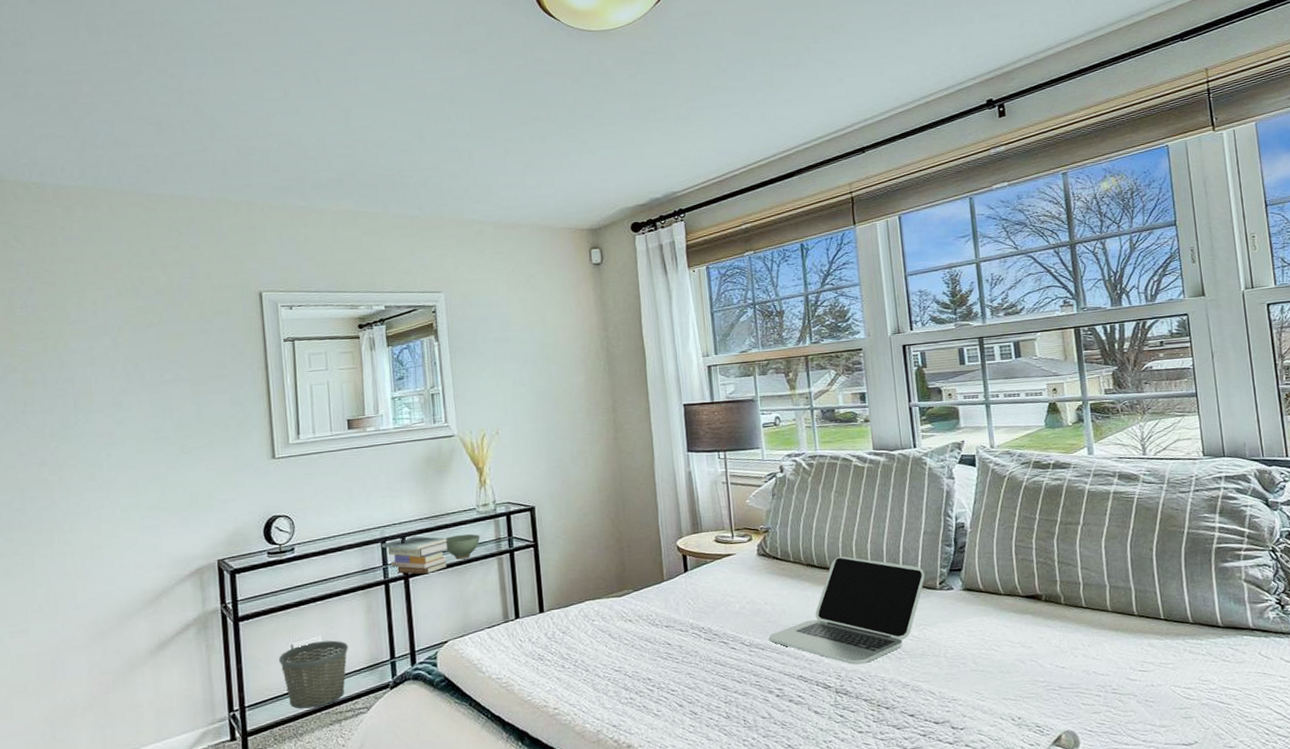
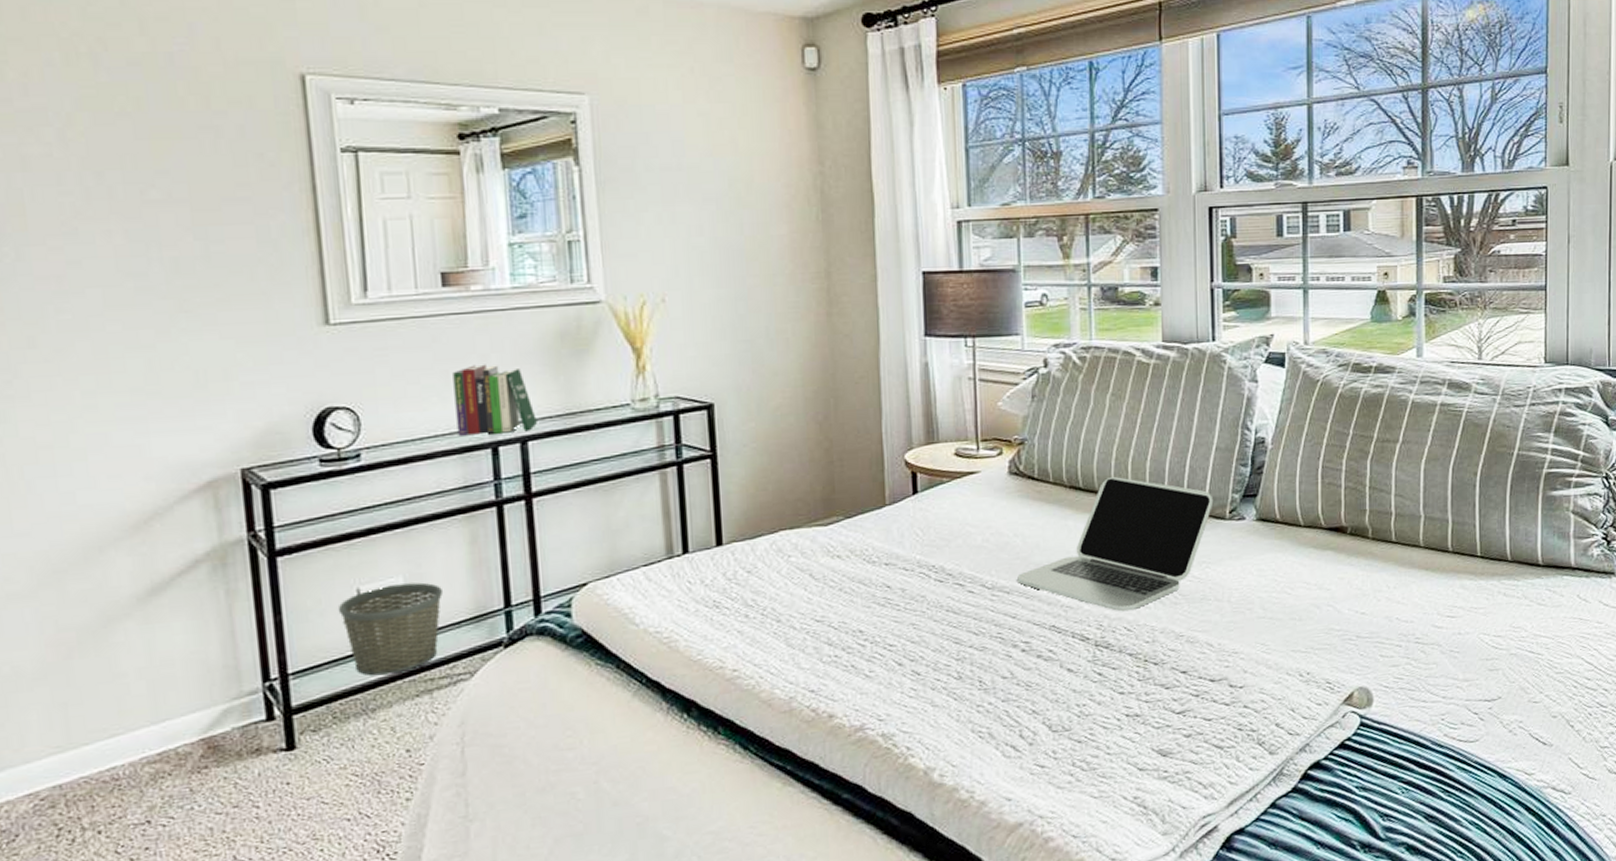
books: none [355,482,412,534] -> present [453,364,537,436]
books: present [381,536,449,575] -> none [491,440,590,494]
bowl: present [445,534,481,560] -> none [585,439,637,474]

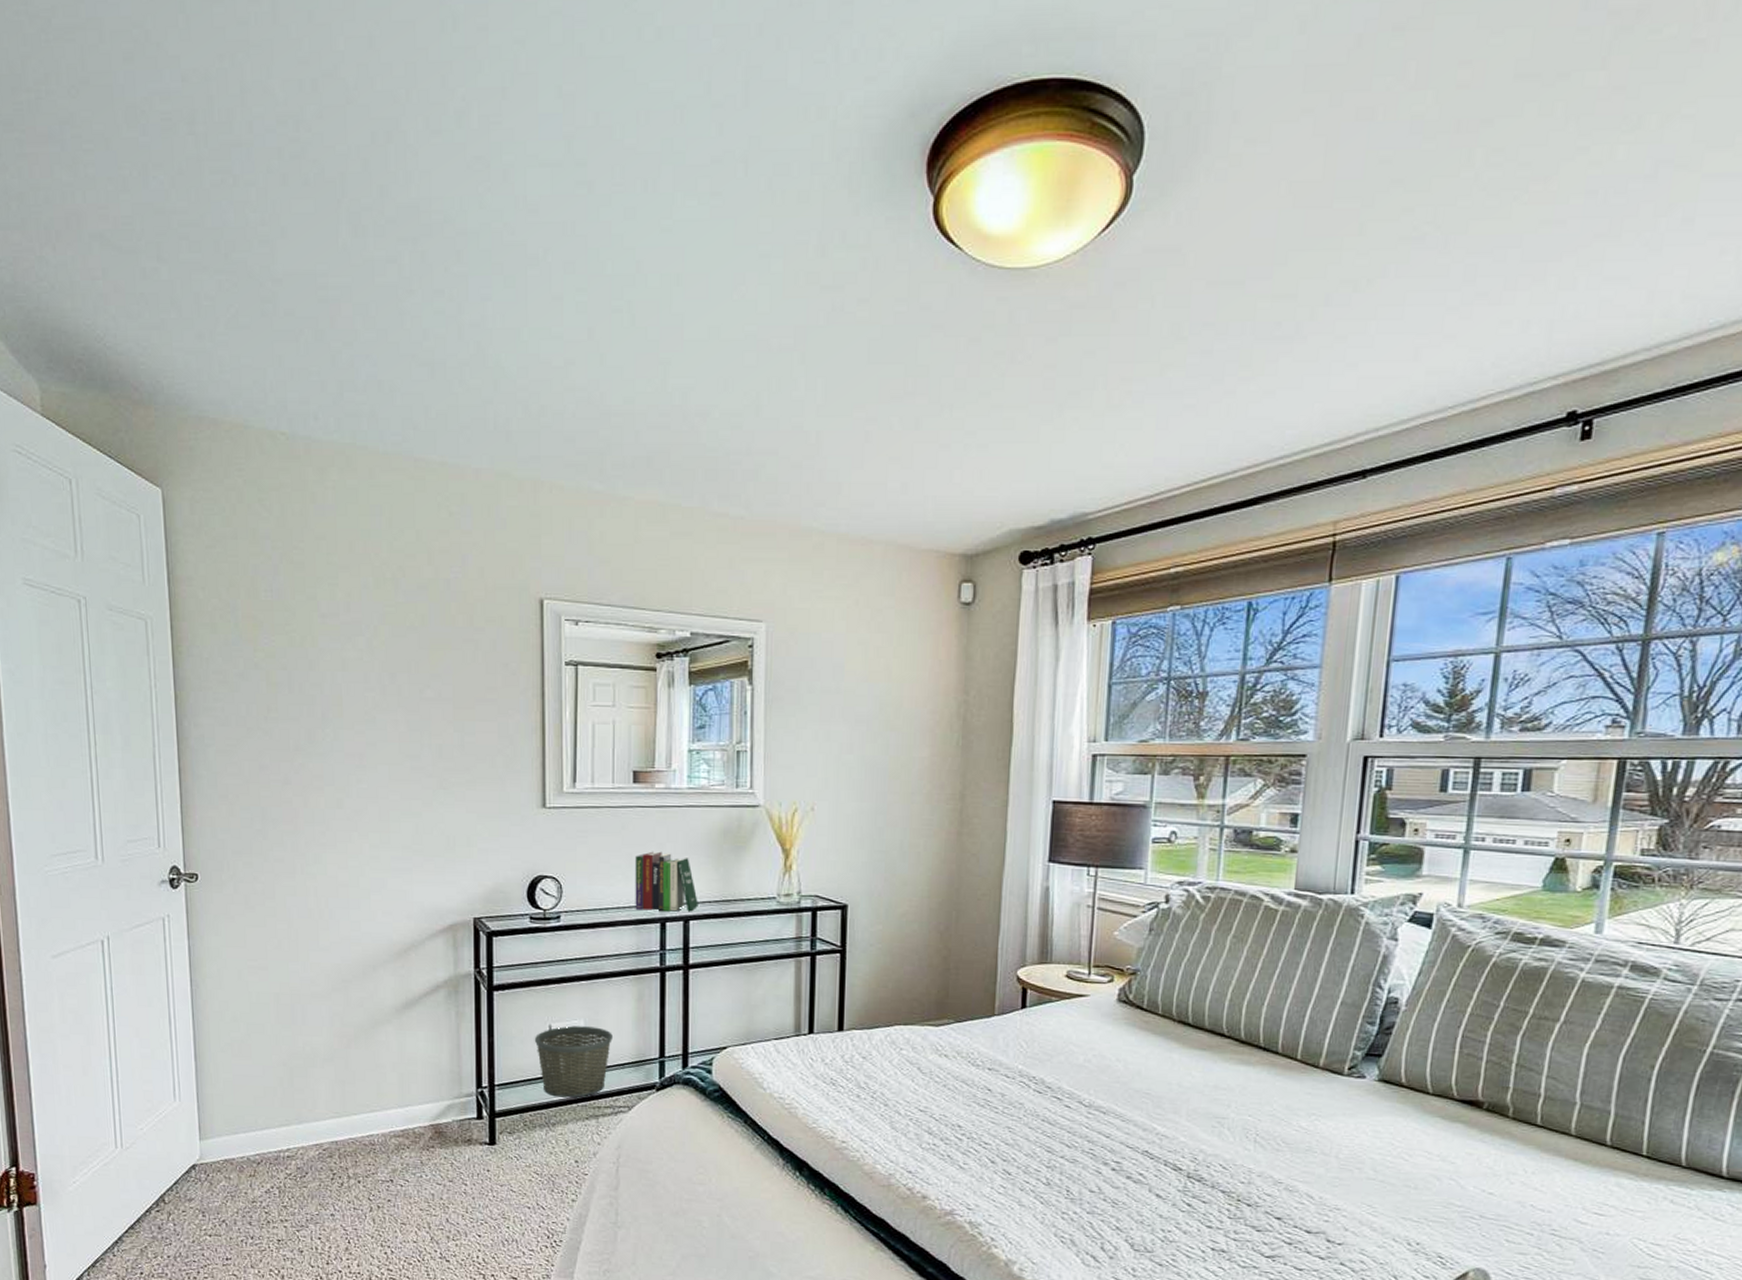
laptop: present [1017,476,1214,612] -> none [1115,1016,1332,1150]

